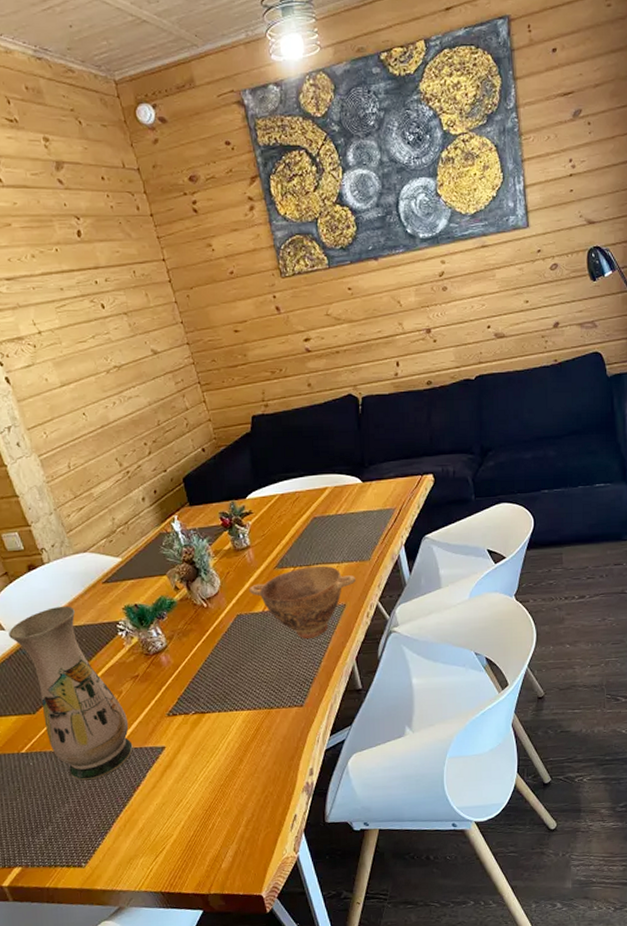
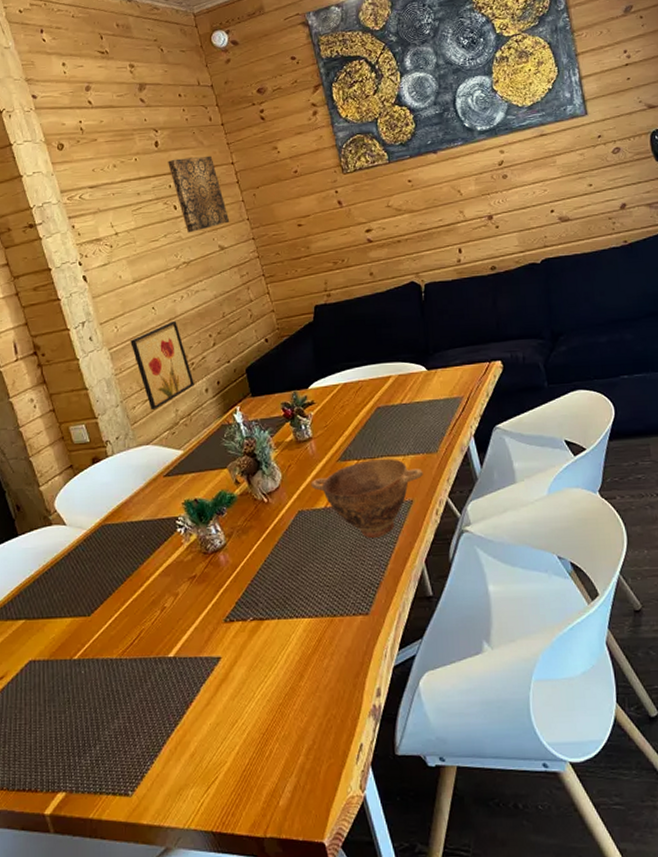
vase: present [9,605,133,781] -> none [70,500,187,693]
wall art: none [61,428,131,518] -> present [130,321,194,409]
wall art: none [93,250,163,335] -> present [168,155,230,233]

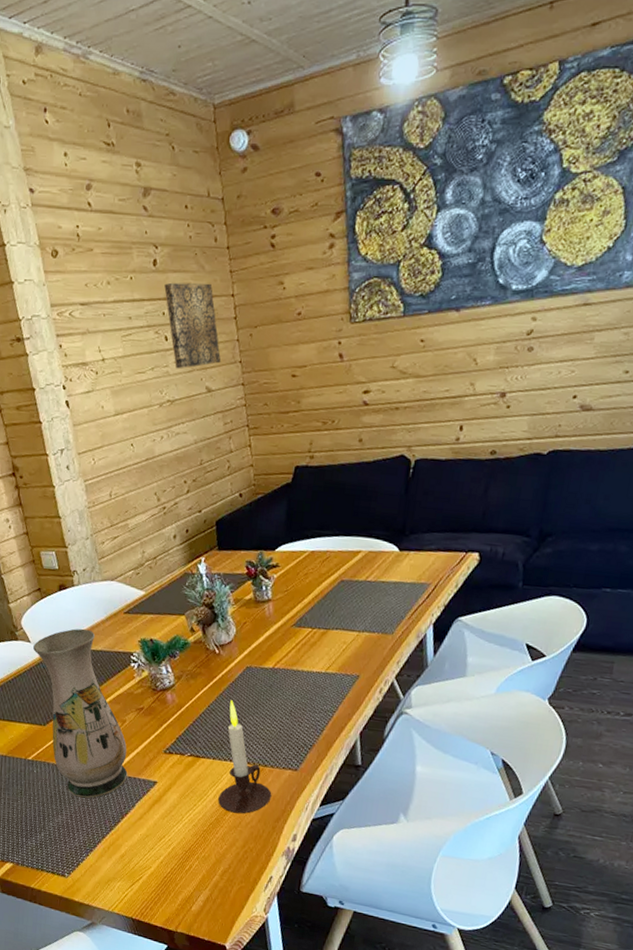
vase: none [70,500,187,693] -> present [33,628,128,799]
wall art: present [130,321,194,409] -> none [106,461,164,548]
candle: none [287,550,347,677] -> present [218,700,272,814]
bowl: present [310,458,423,538] -> none [262,630,375,704]

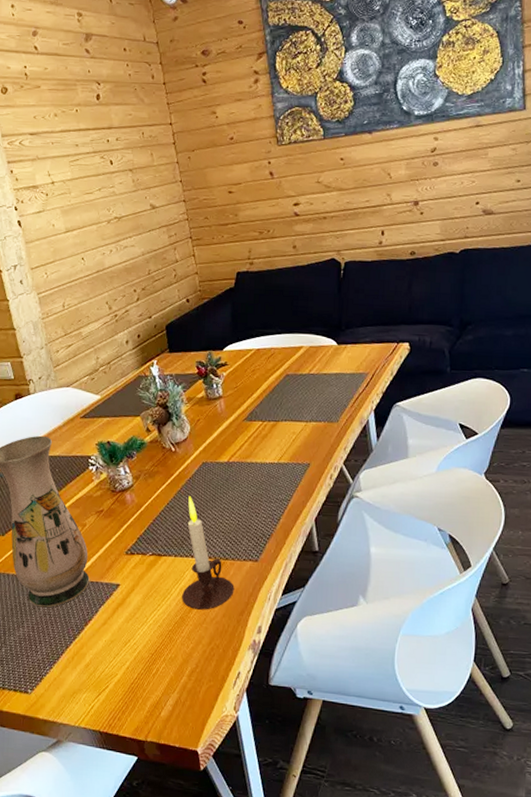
wall art: present [164,282,221,369] -> none [108,114,163,189]

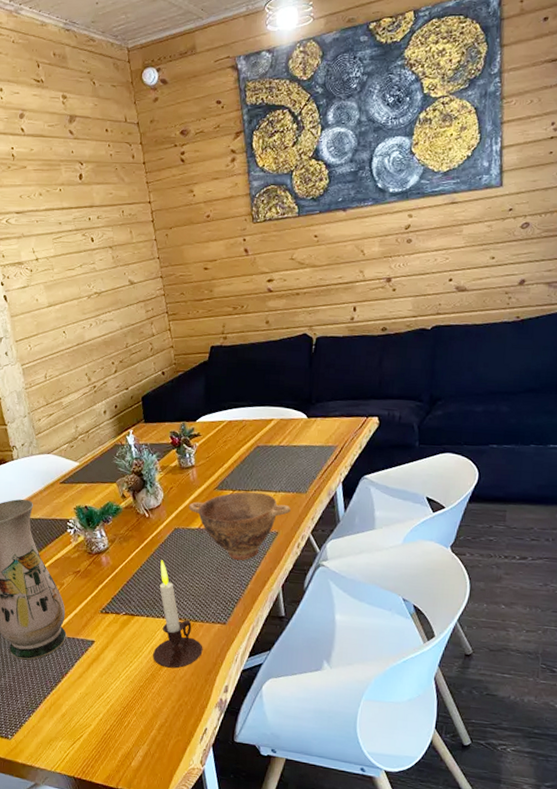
bowl: none [216,422,322,494] -> present [188,491,291,561]

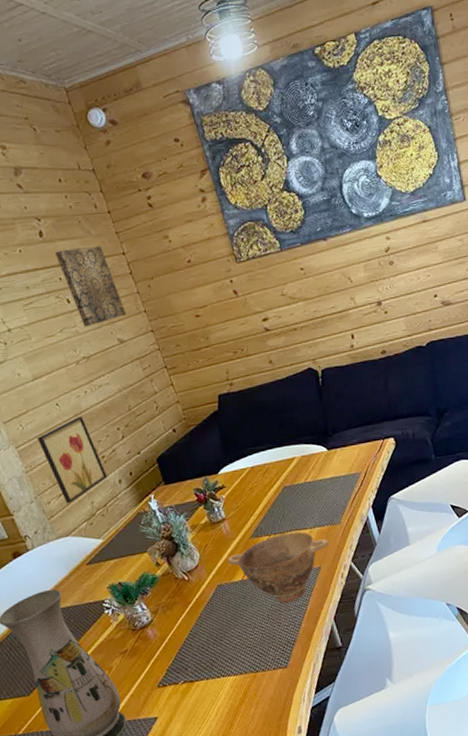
wall art: none [41,346,95,424] -> present [37,416,107,503]
wall art: none [89,192,142,266] -> present [55,245,127,328]
candle: present [153,560,203,669] -> none [210,619,270,725]

